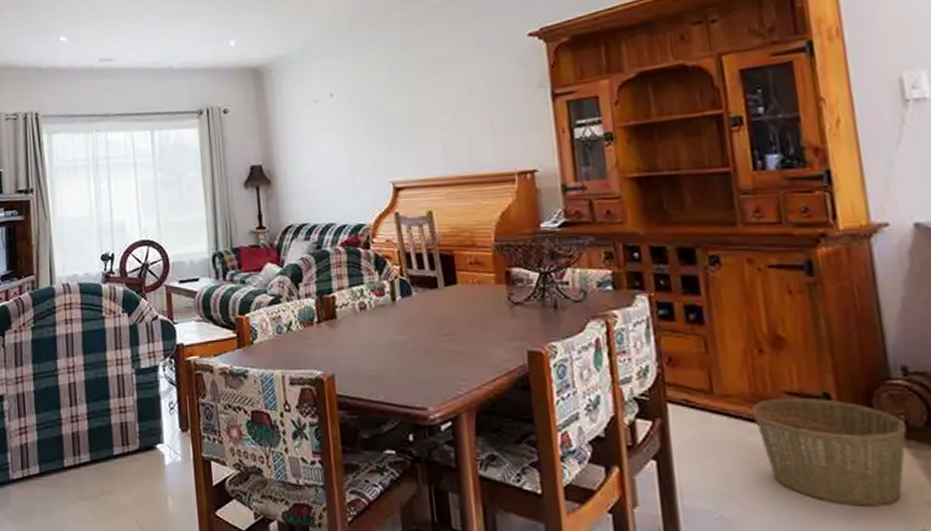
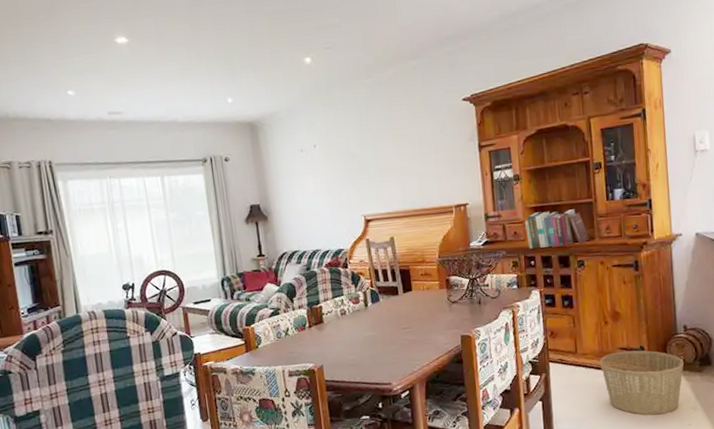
books: none [623,182,727,235] -> present [525,209,589,249]

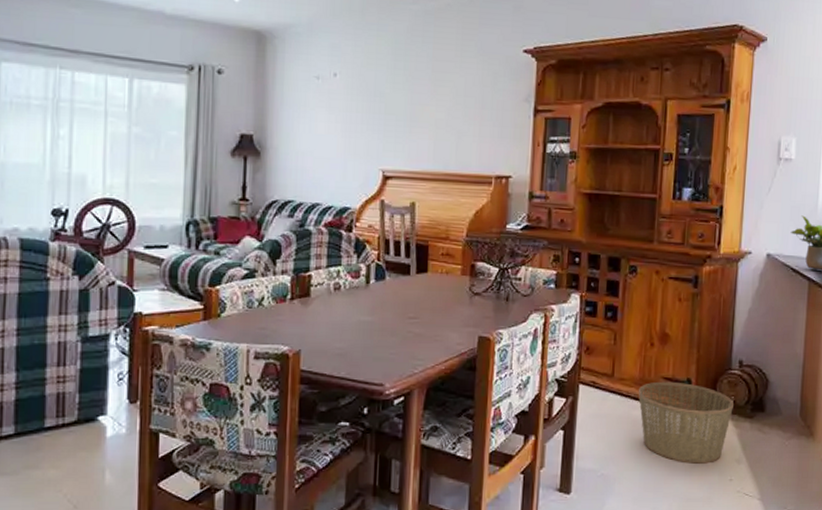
books: present [525,209,589,249] -> none [575,200,647,247]

